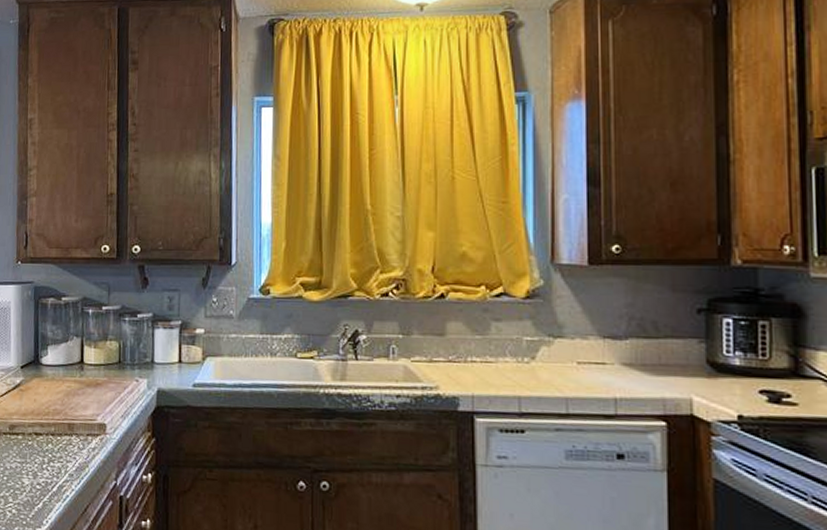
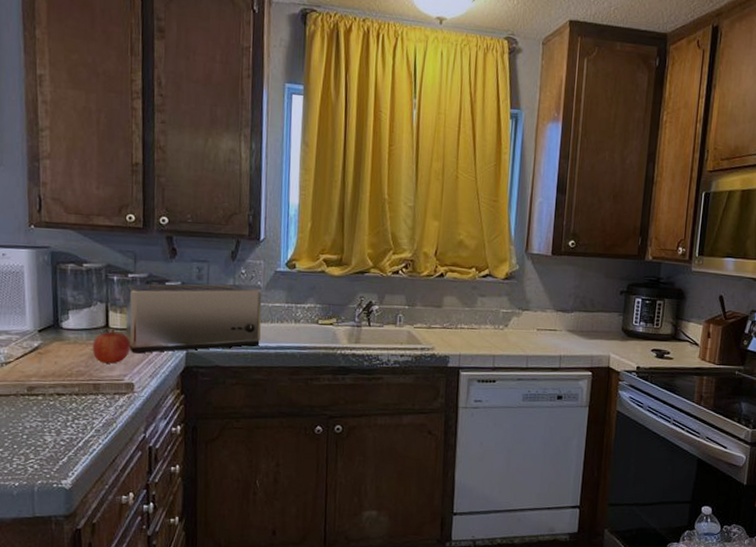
fruit: none [67,365,104,402] -> present [92,329,131,364]
toaster: none [99,313,235,391] -> present [125,283,262,354]

